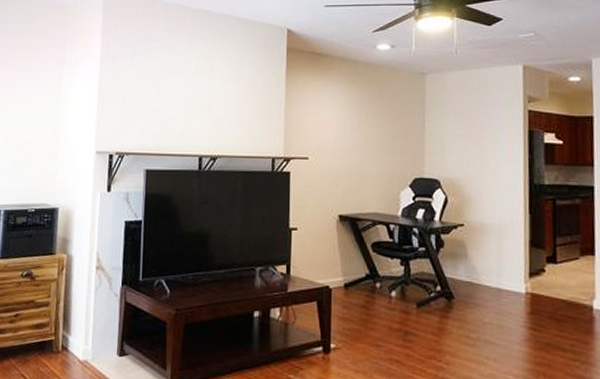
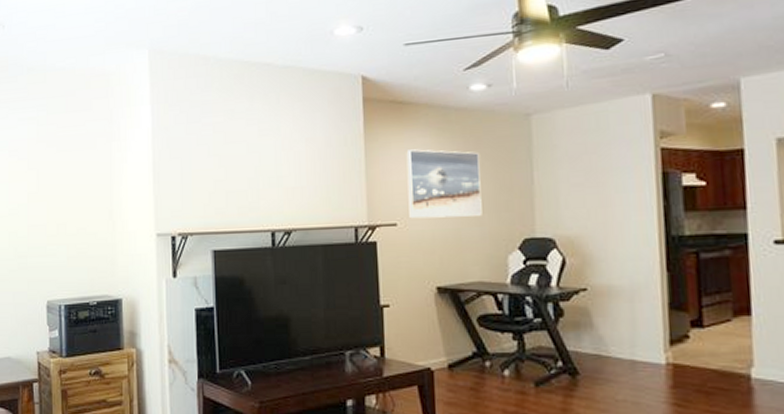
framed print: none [319,95,381,156] -> present [406,149,482,219]

